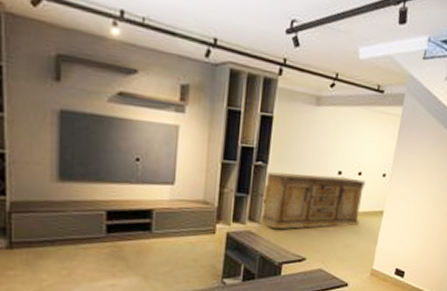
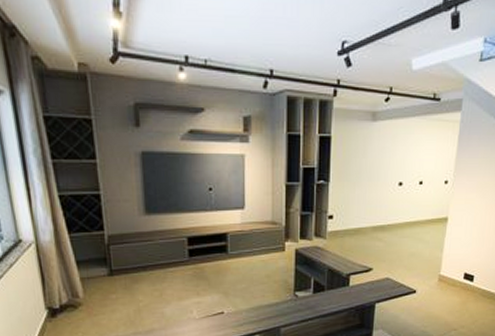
sideboard: present [258,171,366,230] -> none [324,188,428,243]

